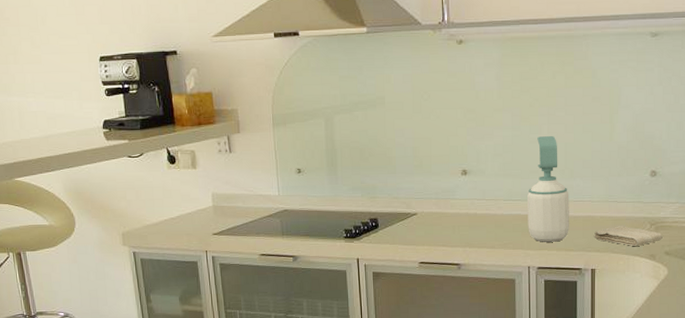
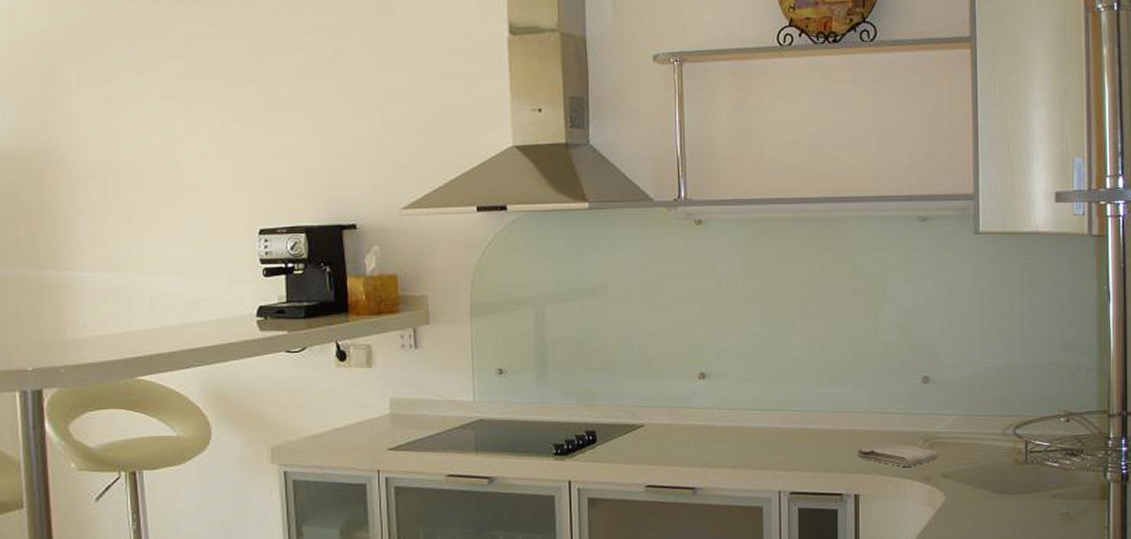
soap bottle: present [527,136,569,242] -> none [778,334,828,462]

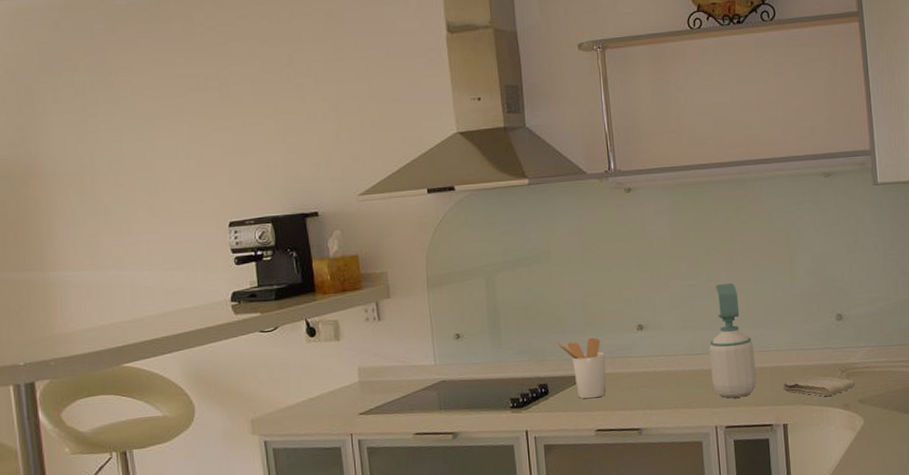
utensil holder: none [609,383,662,451] -> present [557,337,607,399]
soap bottle: none [778,334,828,462] -> present [709,283,757,399]

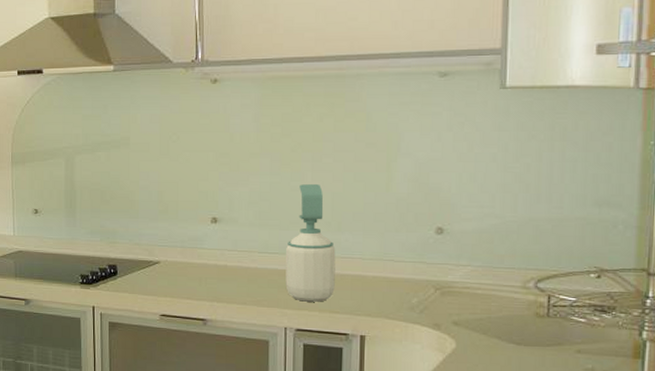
utensil holder: present [557,337,607,399] -> none [129,225,176,284]
washcloth: present [782,375,855,396] -> none [364,288,450,313]

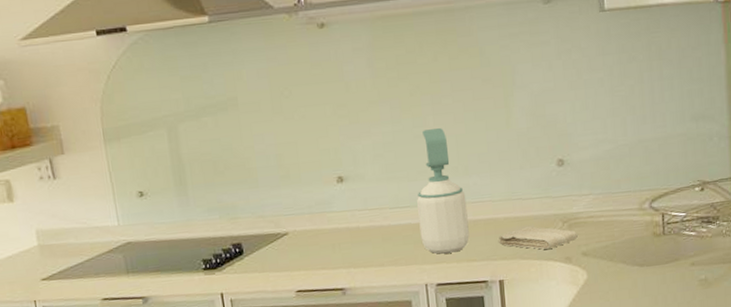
washcloth: none [364,288,450,313] -> present [498,226,578,250]

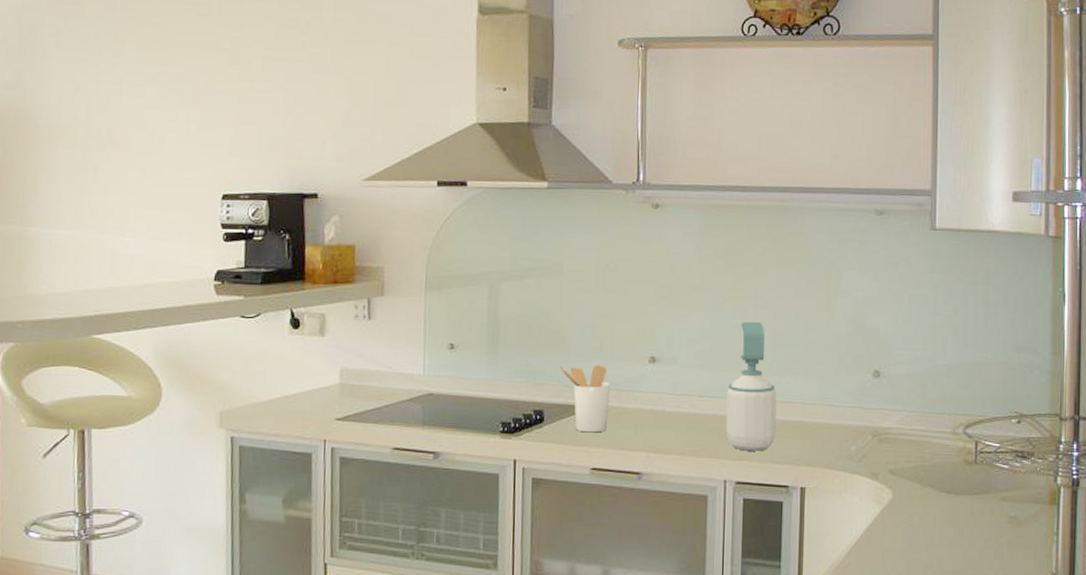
utensil holder: none [250,191,307,259] -> present [559,365,611,433]
washcloth: present [498,226,578,250] -> none [804,435,887,461]

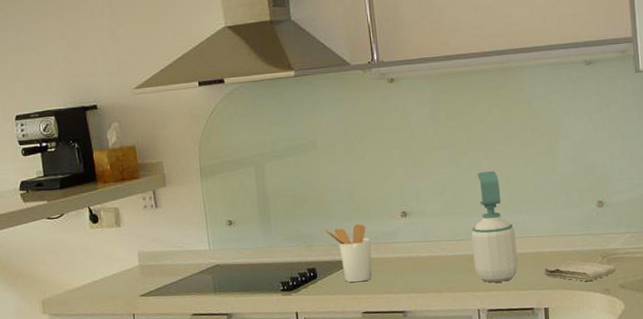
washcloth: none [804,435,887,461] -> present [543,260,616,281]

